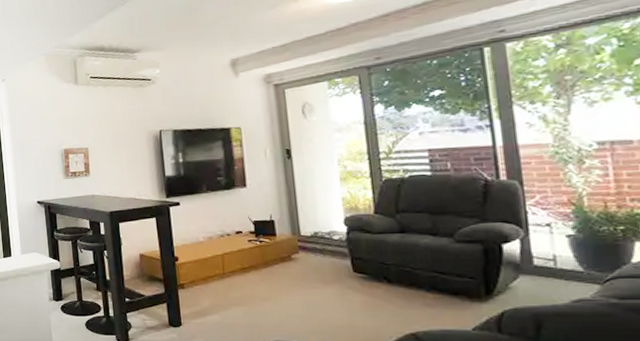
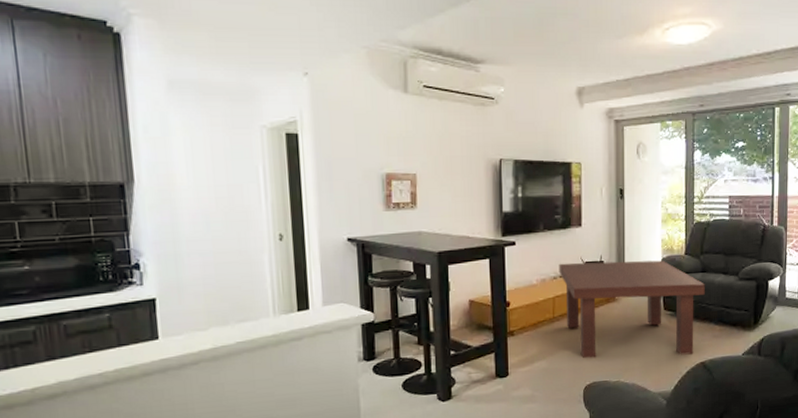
coffee table: none [225,219,407,323] -> present [558,260,705,359]

